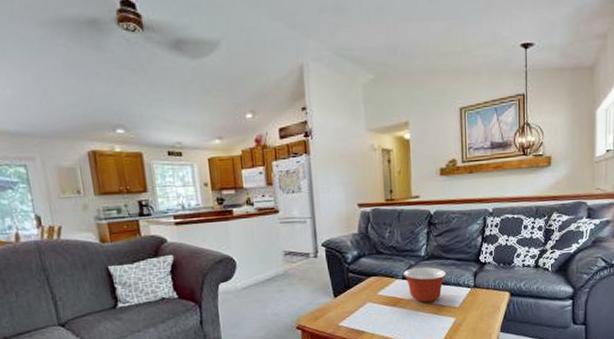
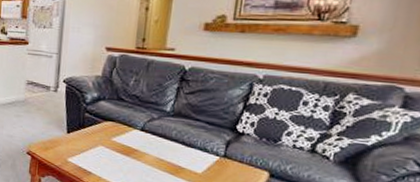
mixing bowl: present [402,267,447,303] -> none [142,121,193,161]

